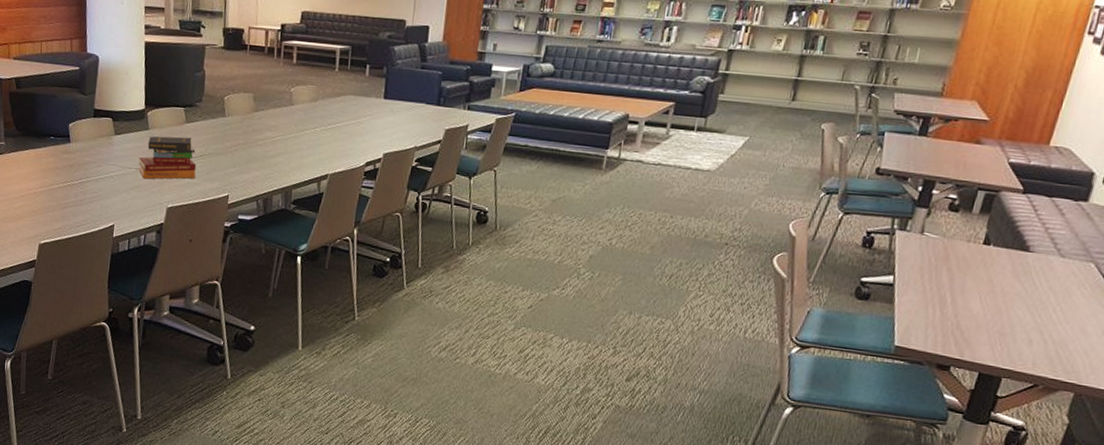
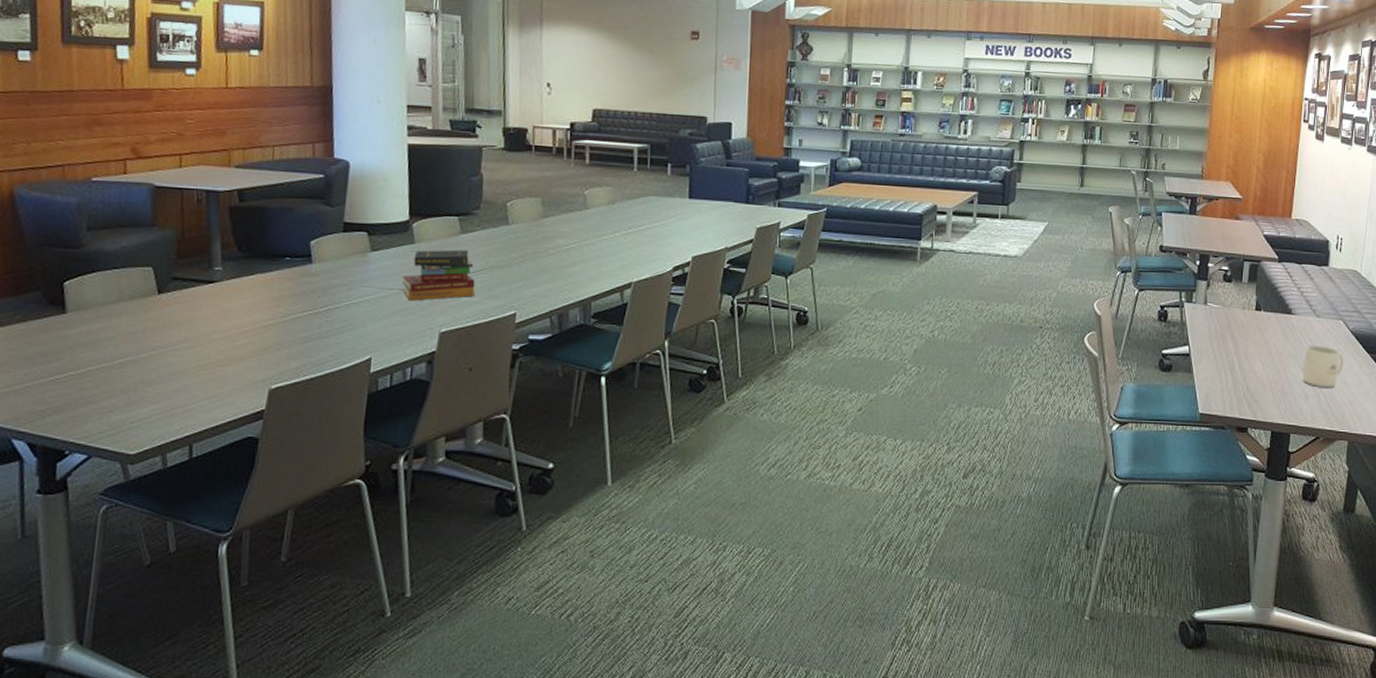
mug: none [1028,287,1088,335] -> present [1302,345,1344,388]

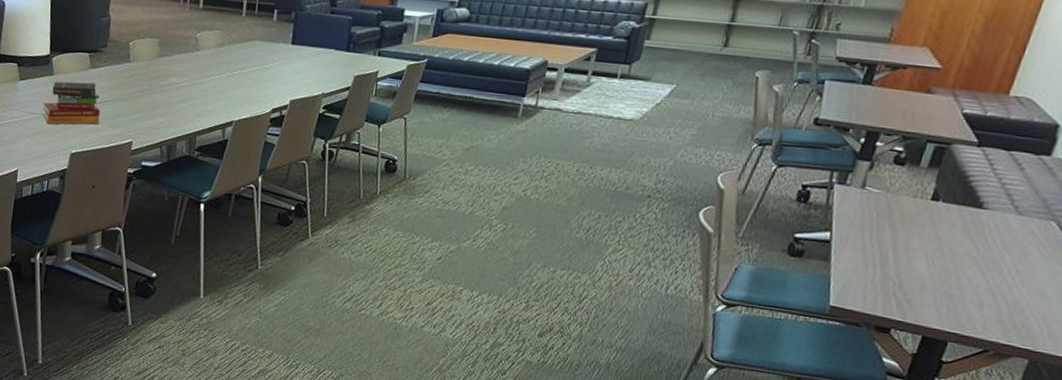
mug: present [1302,345,1344,388] -> none [979,246,1047,298]

